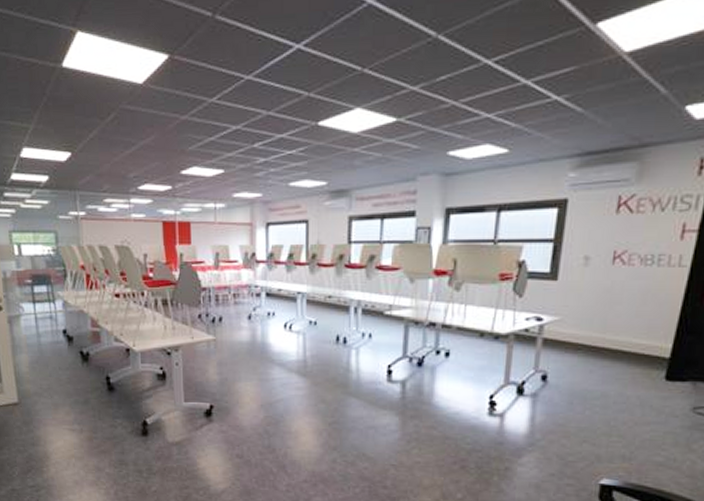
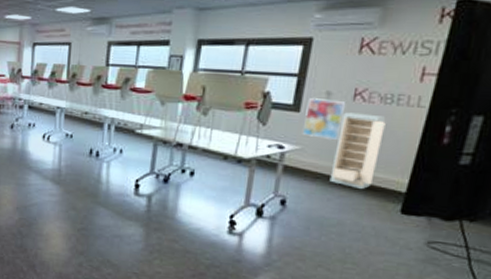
wall art: none [560,263,606,309] -> present [302,97,347,141]
storage cabinet: none [591,277,647,357] -> present [329,112,386,189]

